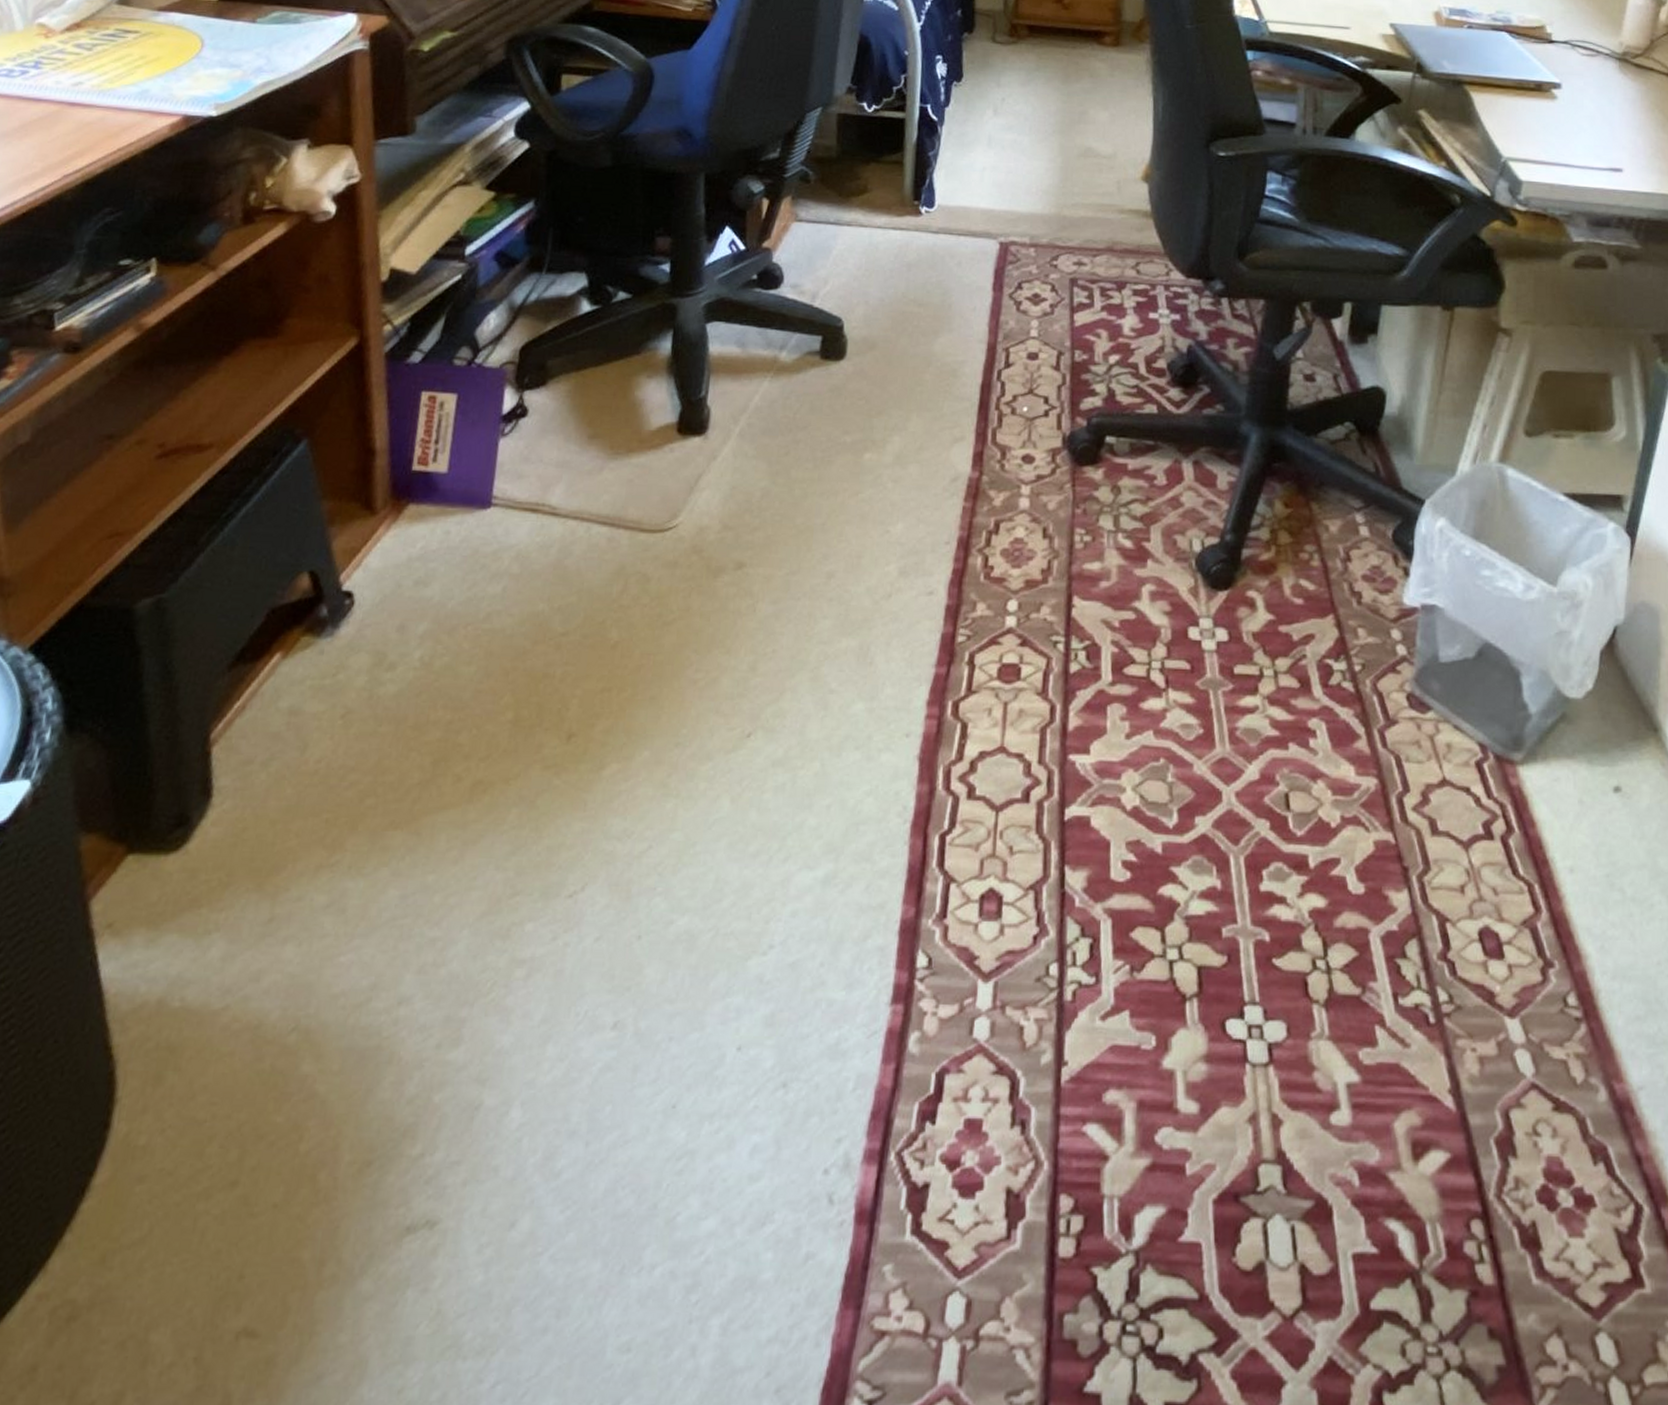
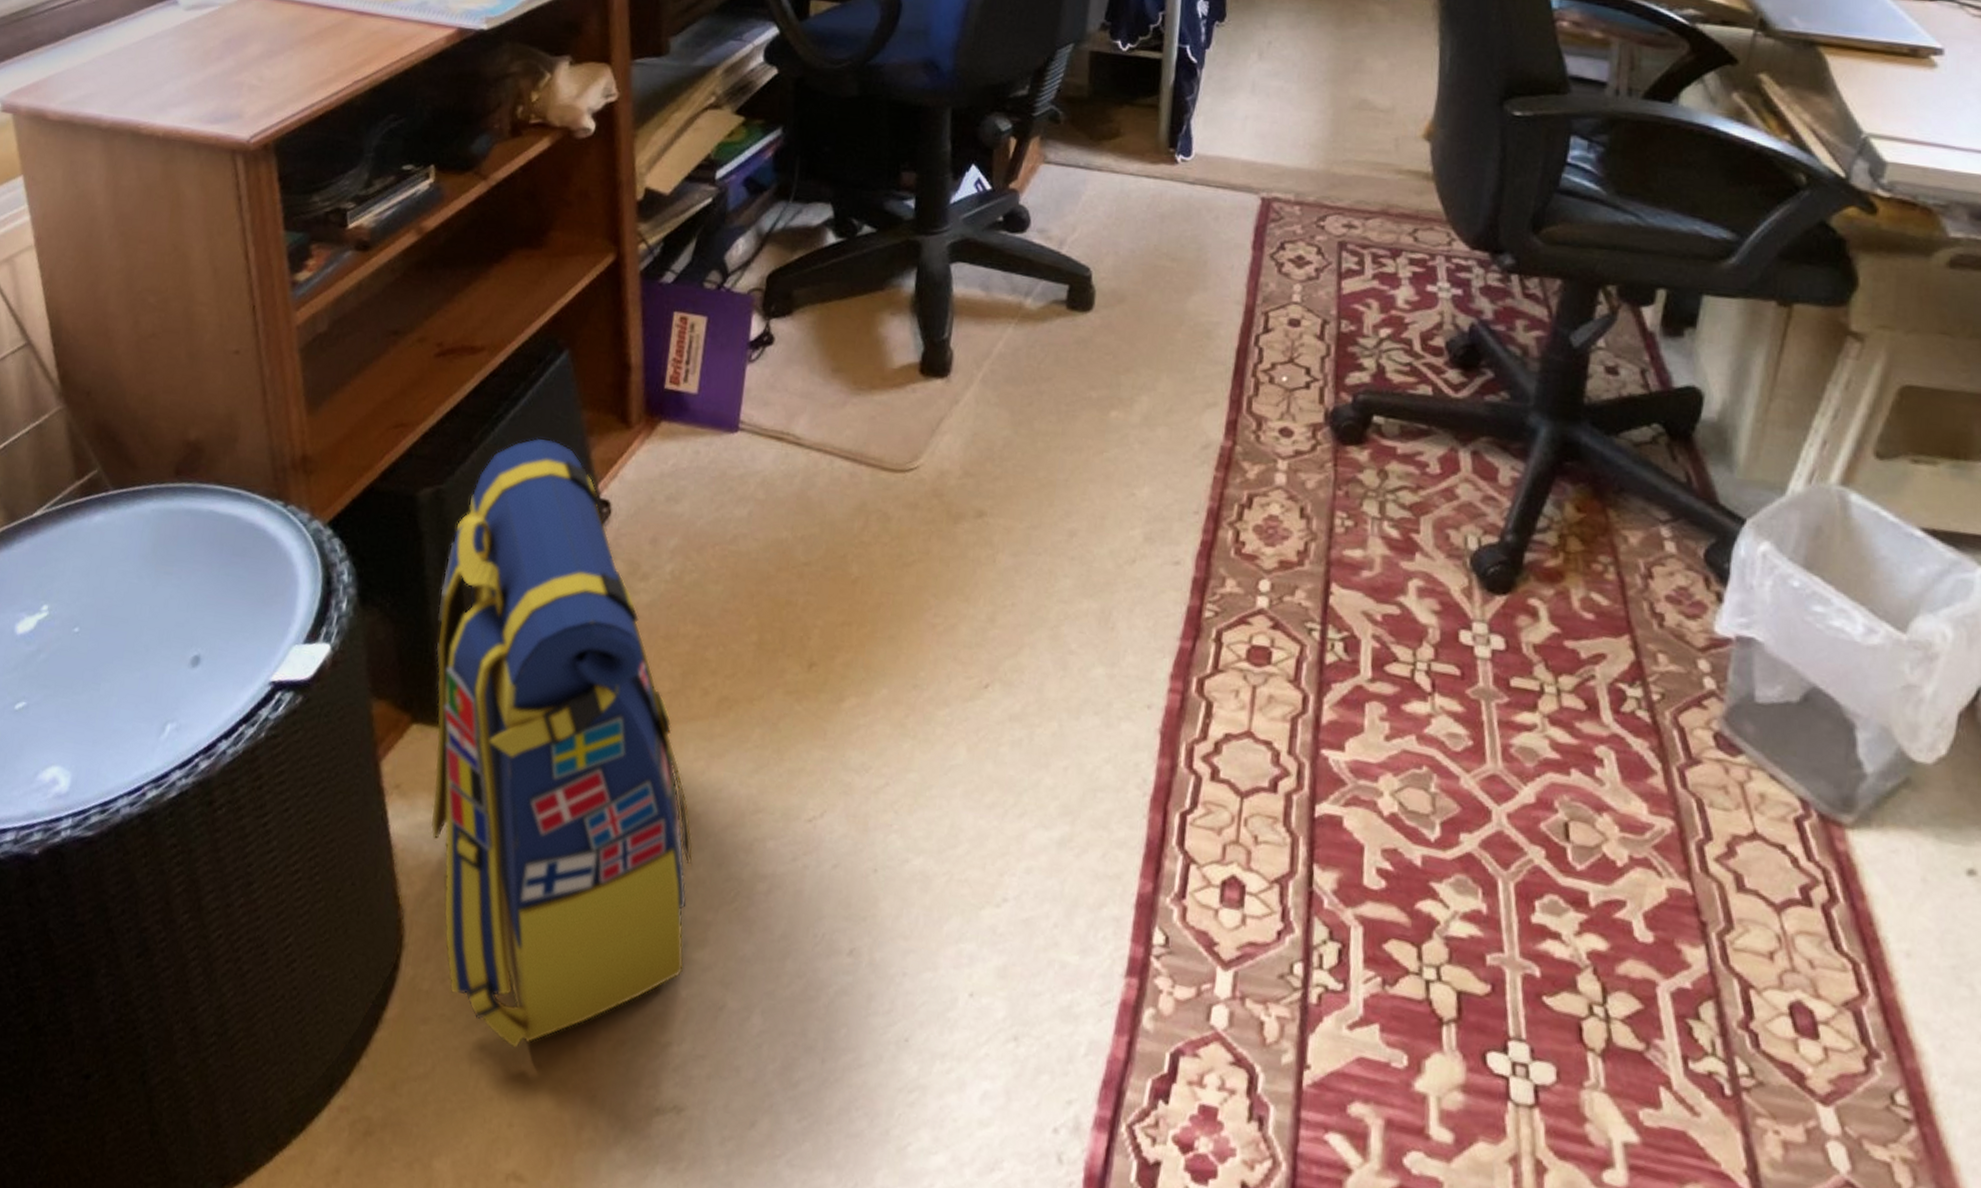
backpack: none [148,533,446,1191] -> present [430,437,693,1048]

